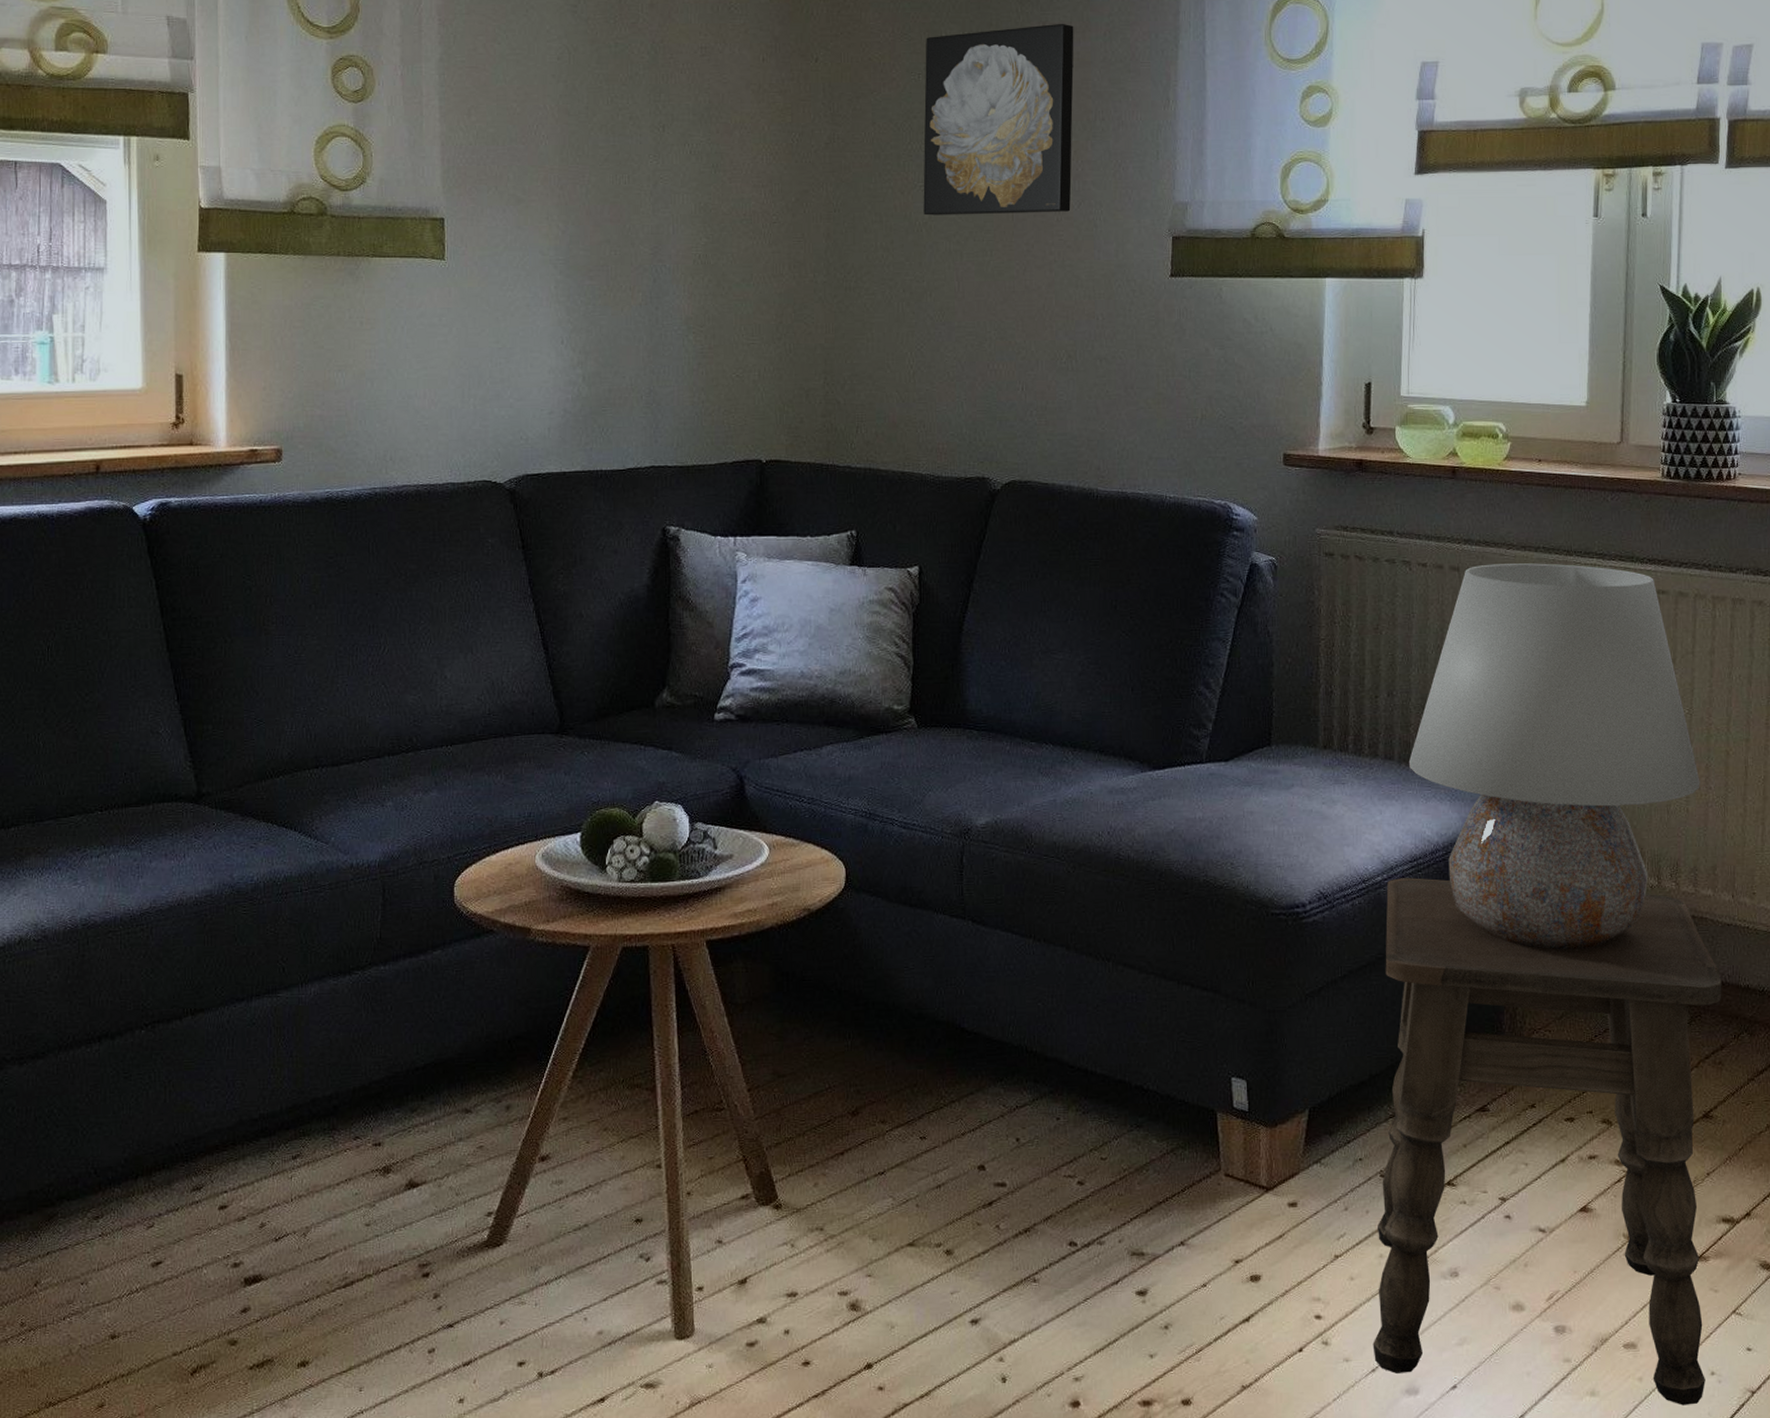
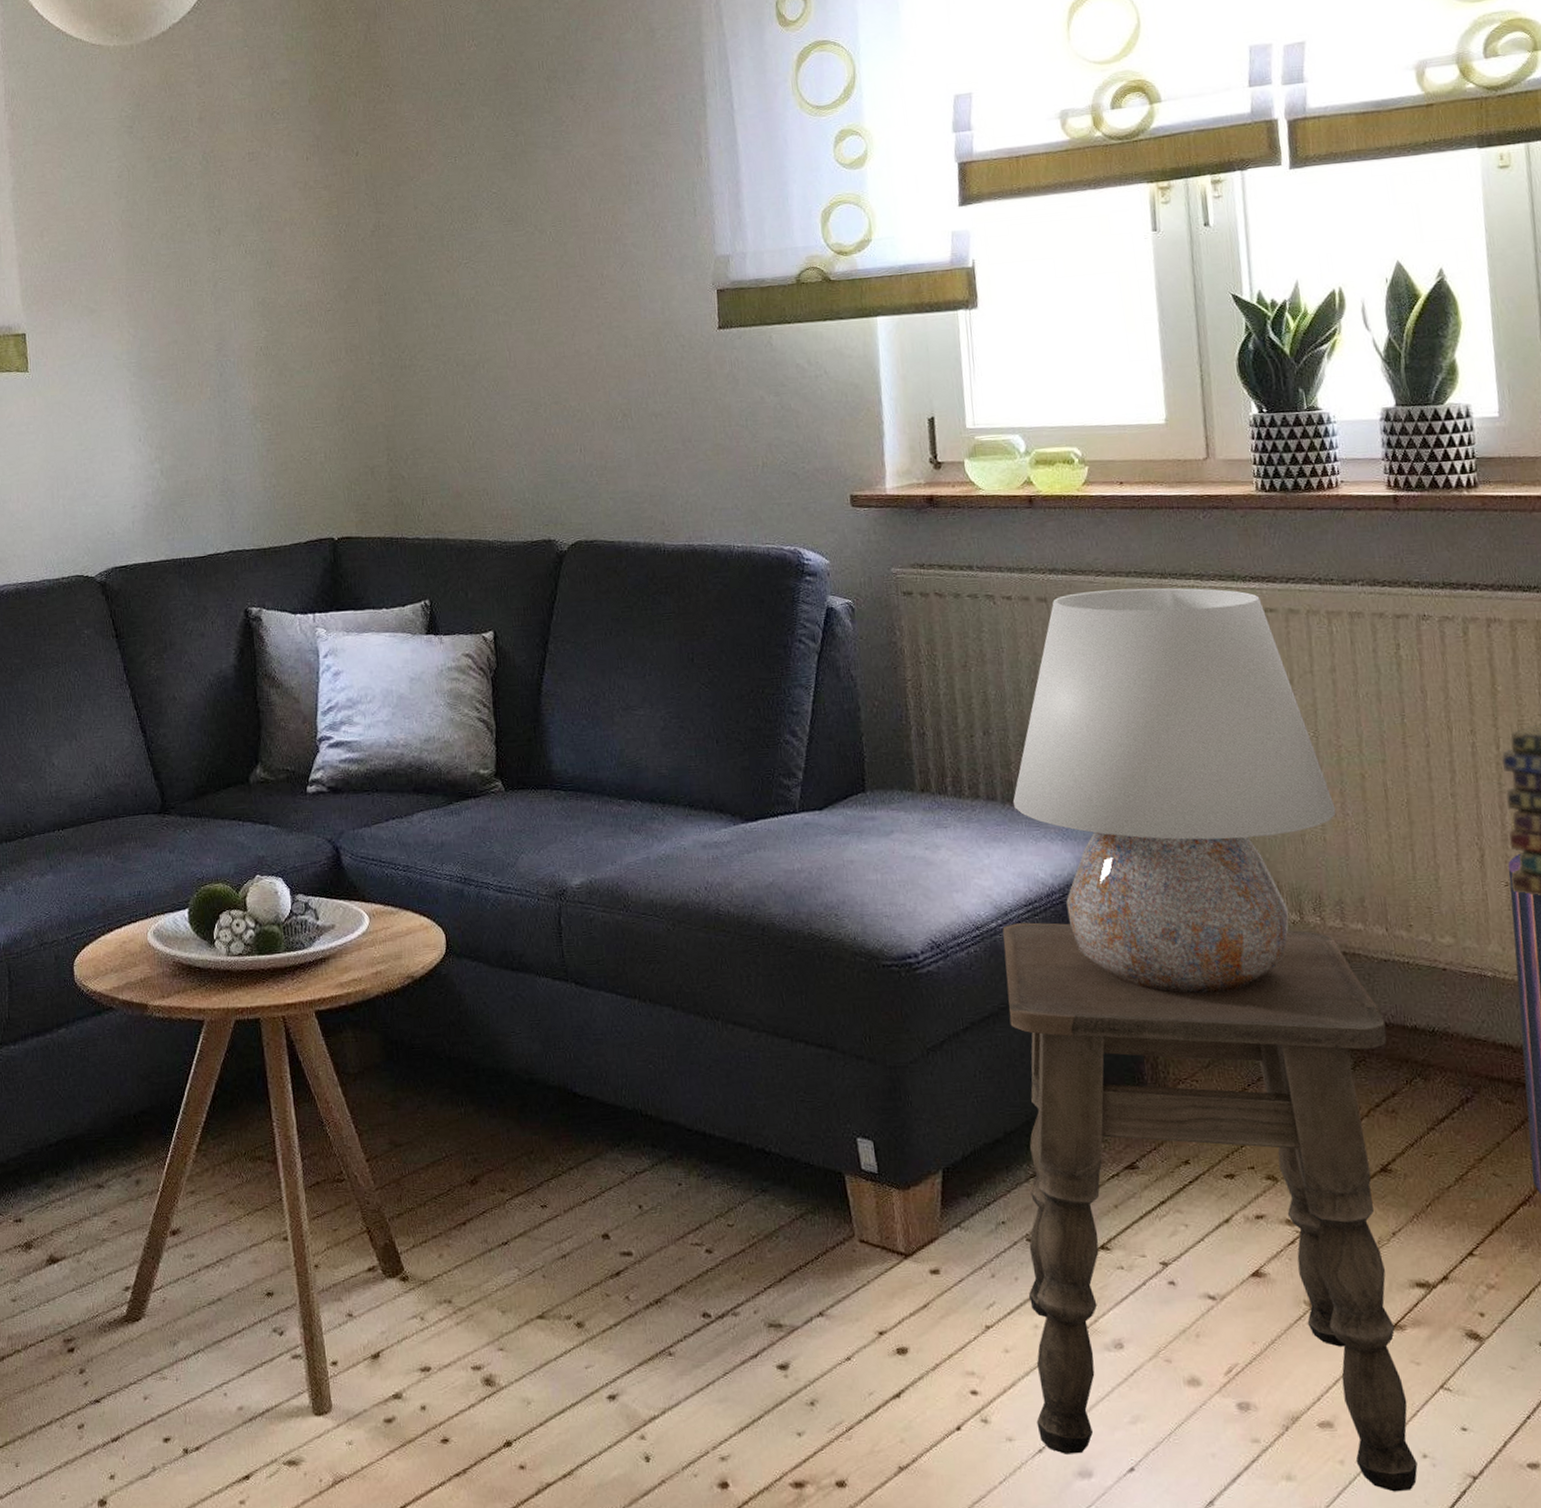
wall art: present [923,23,1074,216] -> none [459,94,614,291]

